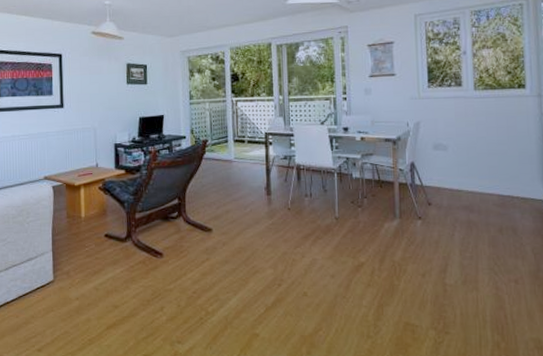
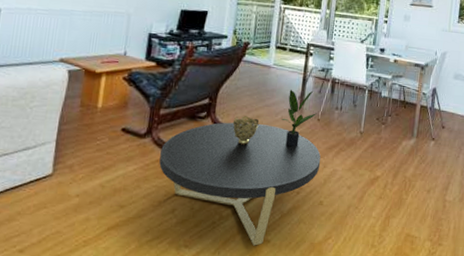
coffee table: none [142,218,298,340] -> present [159,122,321,246]
decorative bowl: none [204,212,230,241] -> present [232,116,259,145]
potted plant: none [251,180,286,239] -> present [281,90,317,147]

